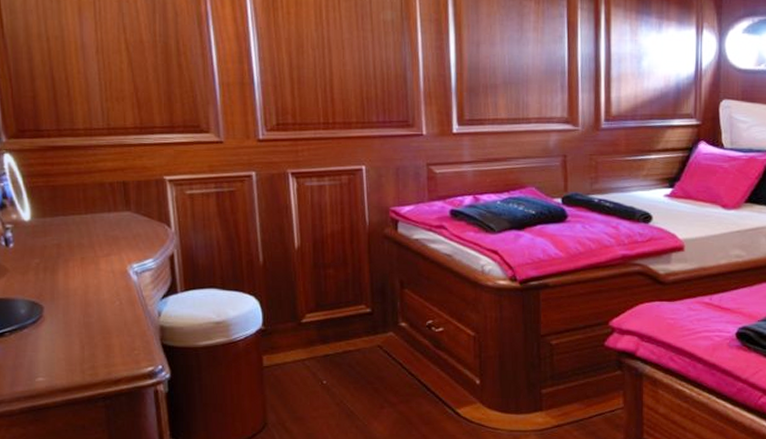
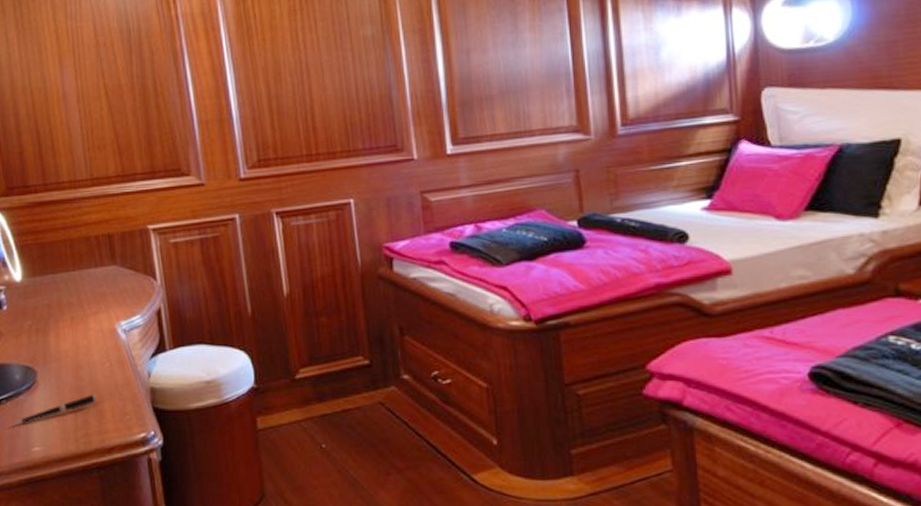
pen: none [13,330,106,357] -> present [10,394,97,426]

